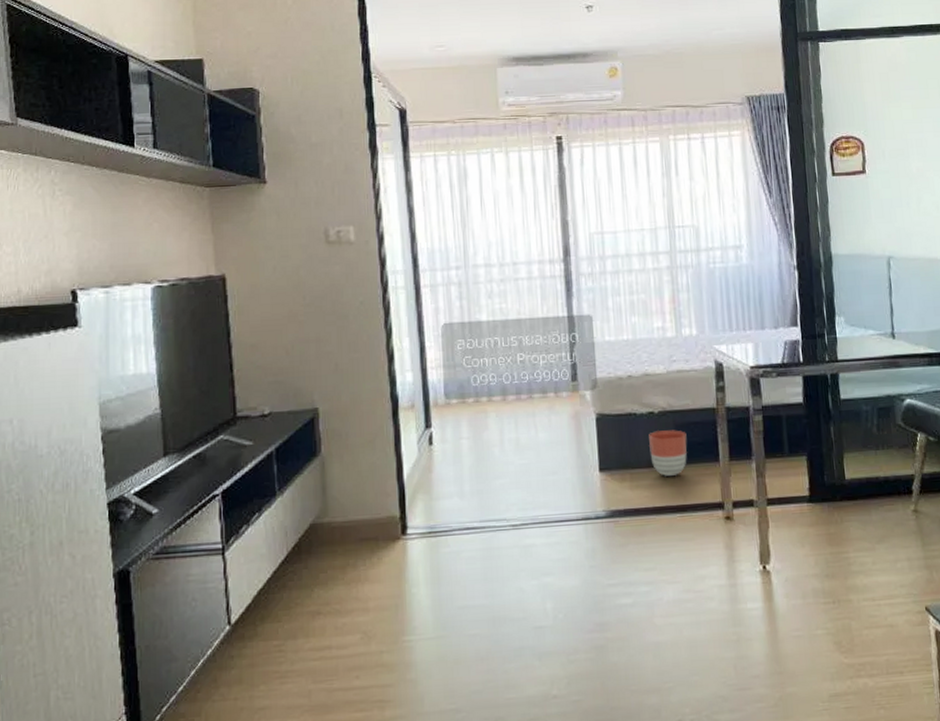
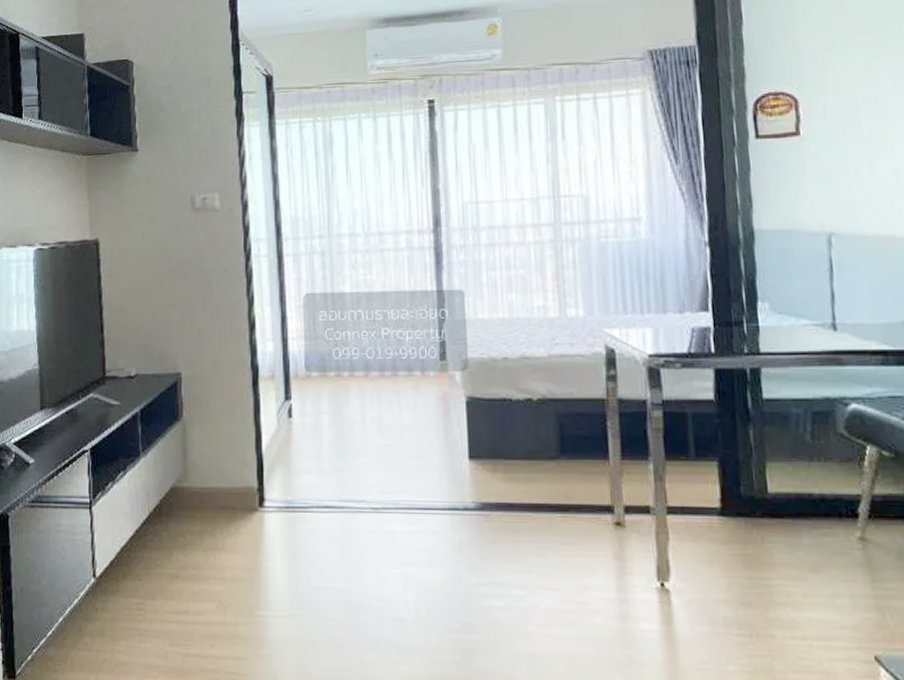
planter: present [649,430,687,477] -> none [526,420,571,472]

